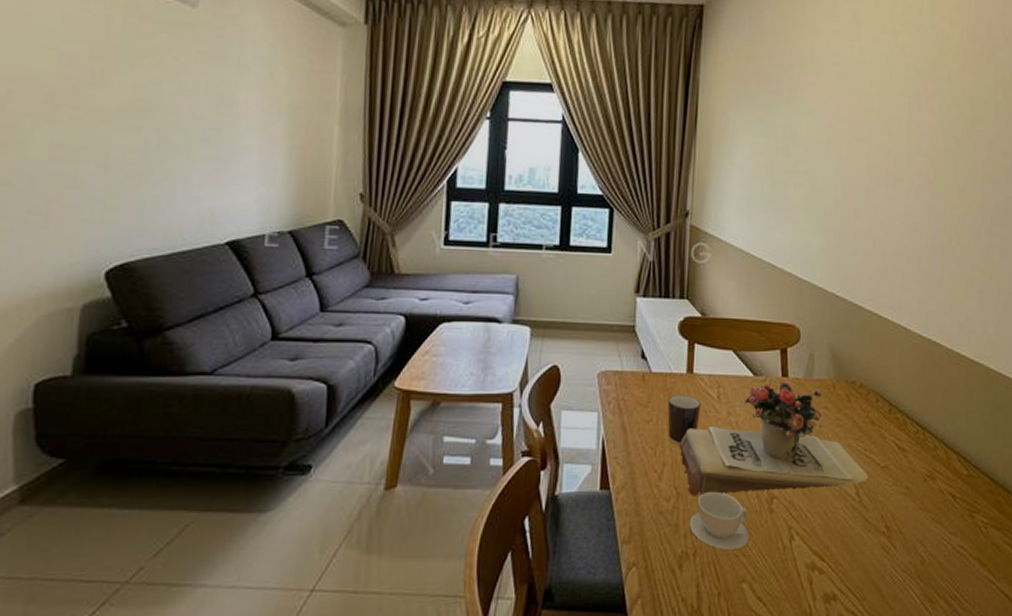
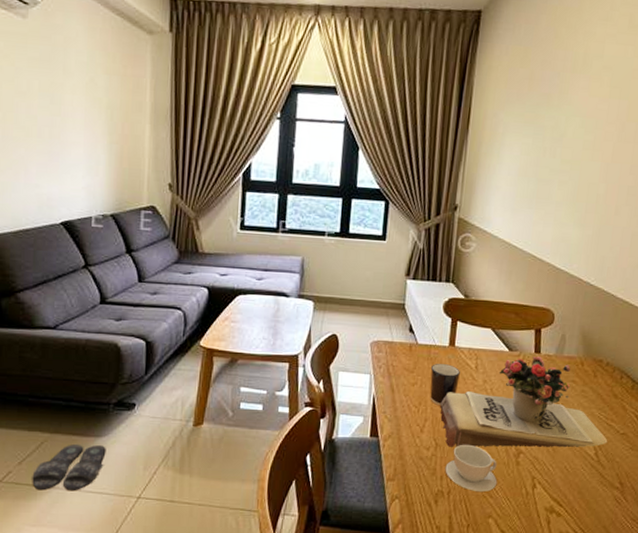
slippers: none [170,523,272,590] -> present [32,444,106,490]

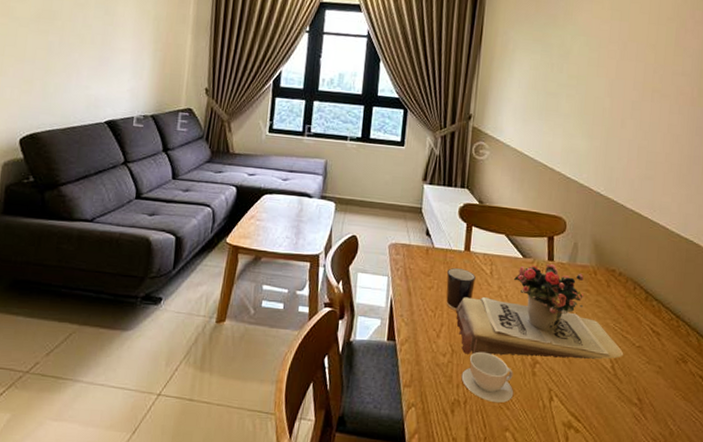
slippers: present [32,444,106,490] -> none [57,337,131,385]

